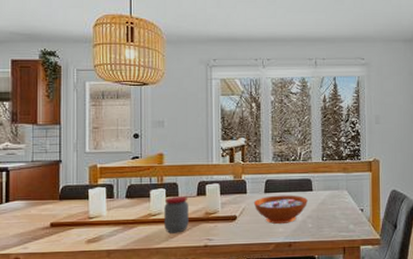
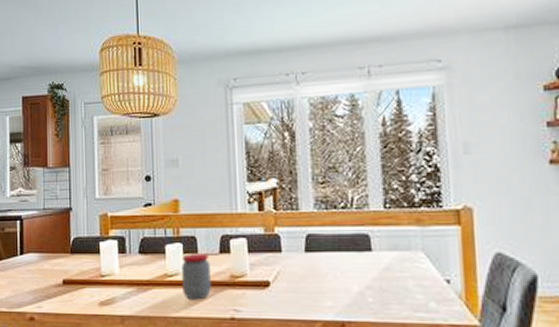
decorative bowl: present [253,195,308,224] -> none [290,255,366,295]

